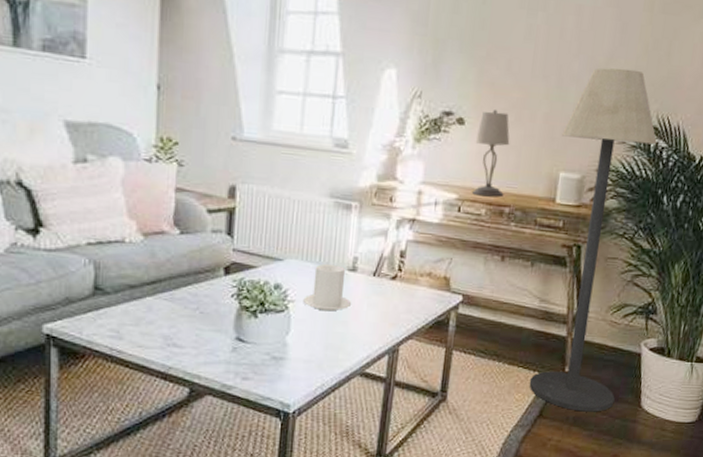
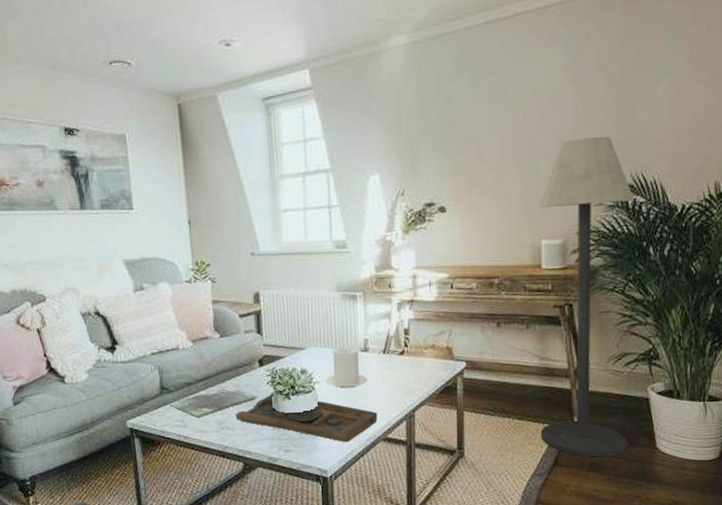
magazine: none [102,295,217,330] -> present [169,387,257,418]
decorative tray: none [186,307,358,375] -> present [235,392,378,443]
table lamp: present [472,110,510,198] -> none [458,195,491,272]

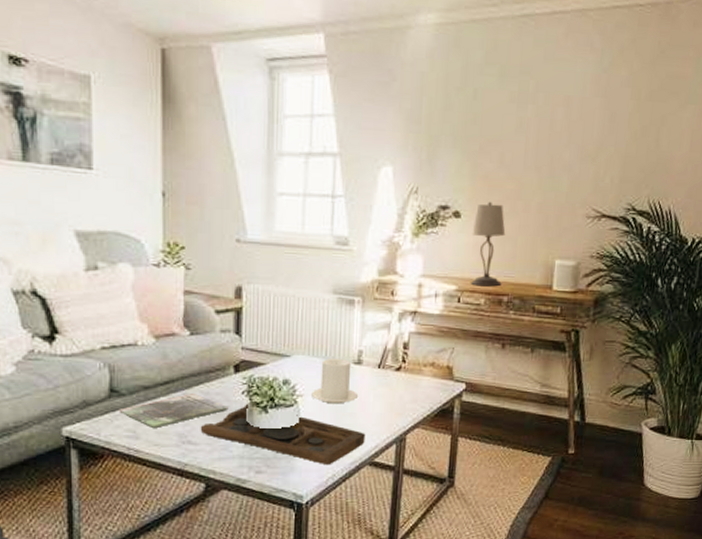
table lamp: none [458,195,491,272] -> present [471,202,506,287]
floor lamp: present [539,136,634,458] -> none [534,156,649,492]

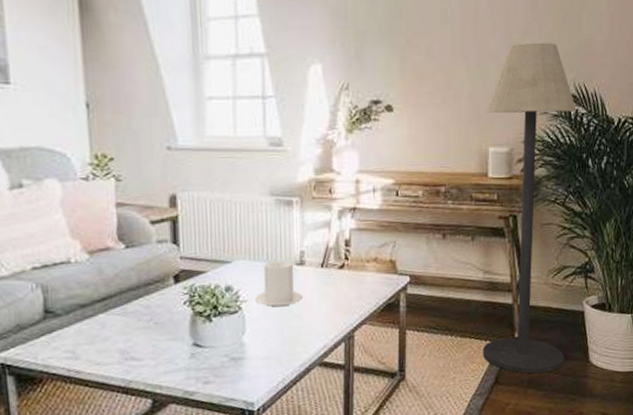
magazine: present [119,394,229,429] -> none [55,308,171,348]
decorative tray: present [200,403,366,465] -> none [142,313,313,370]
table lamp: present [471,202,506,287] -> none [405,94,438,179]
floor lamp: none [534,156,649,492] -> present [482,42,577,374]

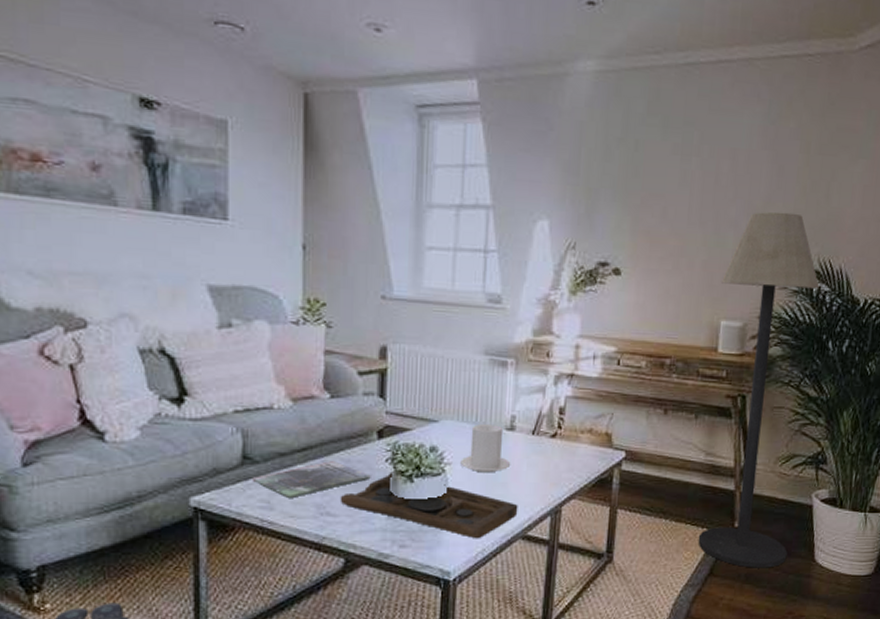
magazine: none [55,308,171,348] -> present [252,461,371,499]
decorative tray: none [142,313,313,370] -> present [340,471,518,539]

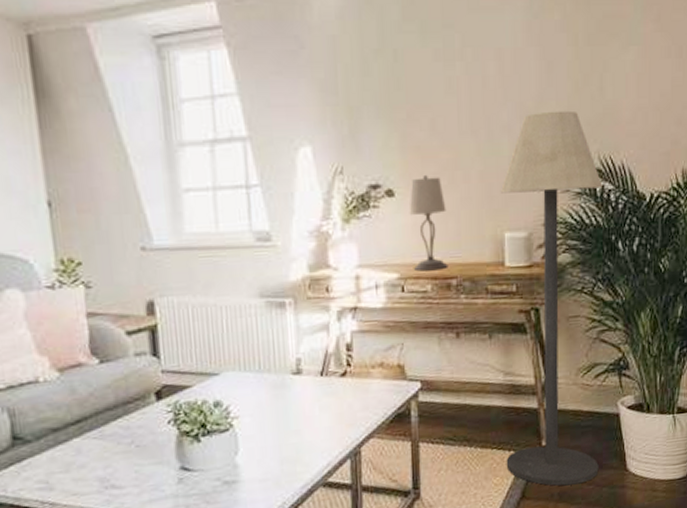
magazine: present [252,461,371,499] -> none [25,430,155,477]
decorative tray: present [340,471,518,539] -> none [123,433,315,493]
candle: present [460,423,510,473] -> none [248,370,301,423]
table lamp: none [632,259,668,349] -> present [409,176,448,272]

